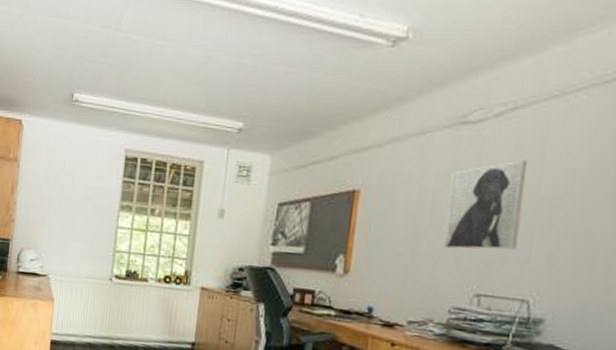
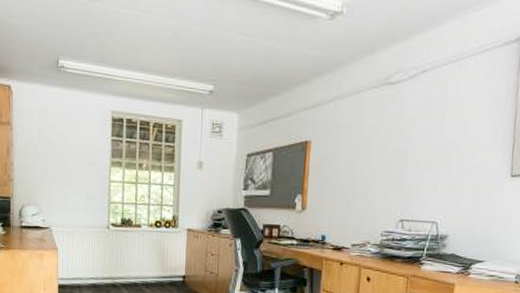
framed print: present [442,160,527,250] -> none [375,113,434,186]

